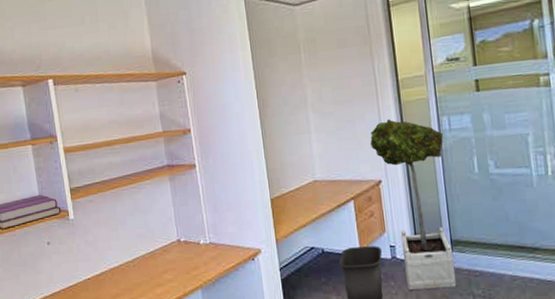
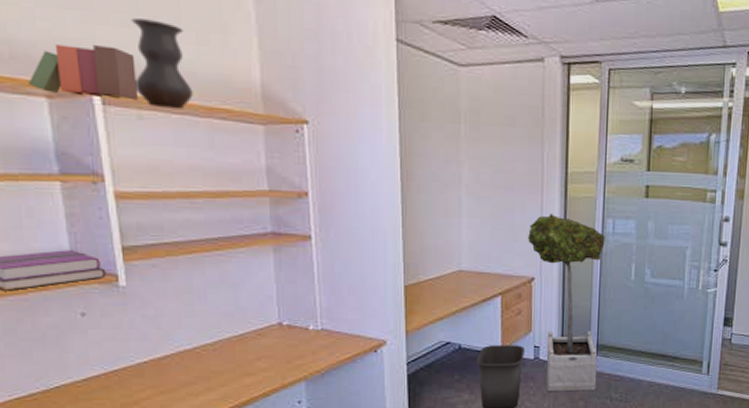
books: none [11,42,75,83] -> present [28,44,139,101]
vase: none [68,18,108,81] -> present [131,18,193,109]

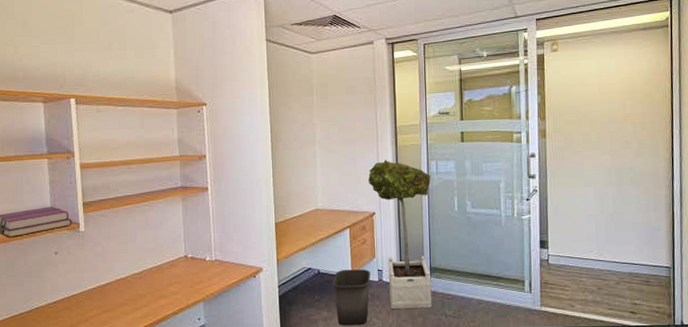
books: present [28,44,139,101] -> none [33,65,98,100]
vase: present [131,18,193,109] -> none [96,44,132,103]

